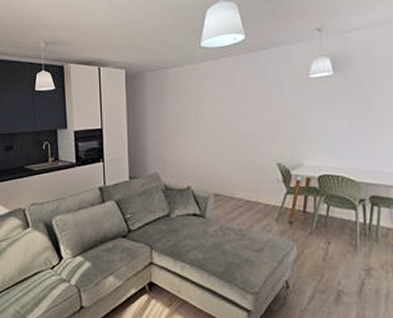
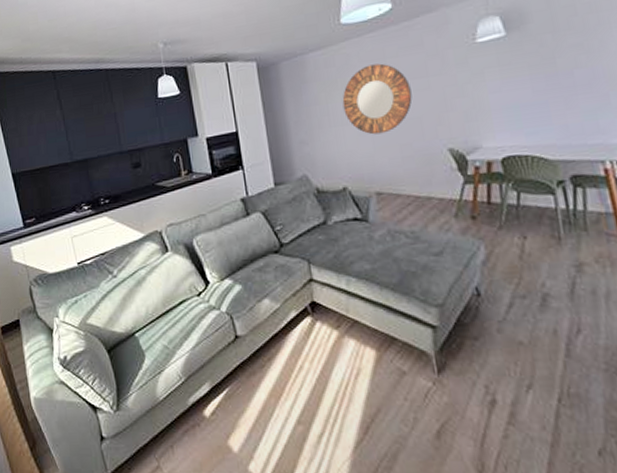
home mirror: none [195,85,253,145] -> present [342,63,412,135]

